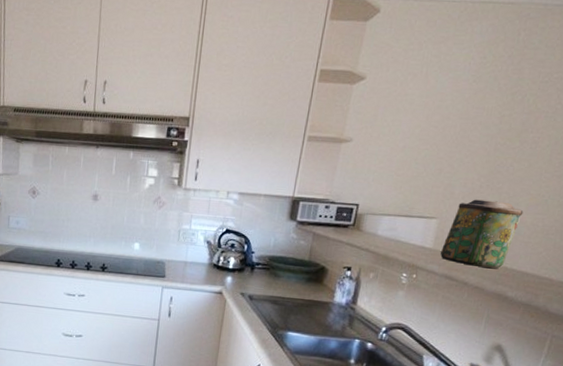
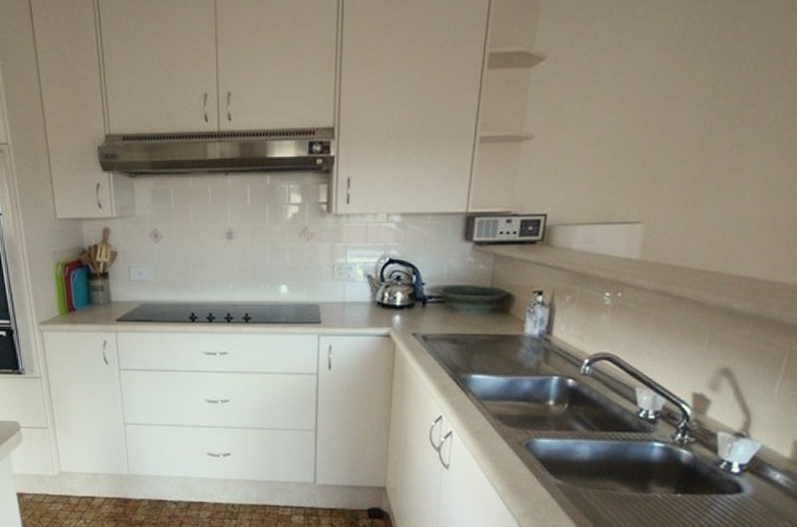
canister: present [440,199,524,269] -> none [650,195,748,278]

